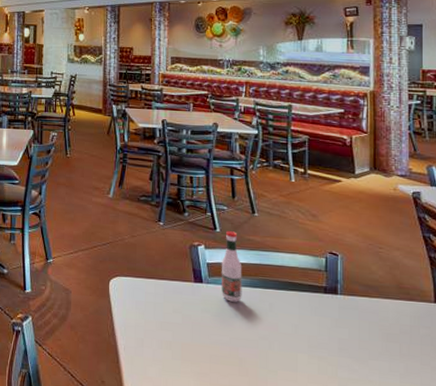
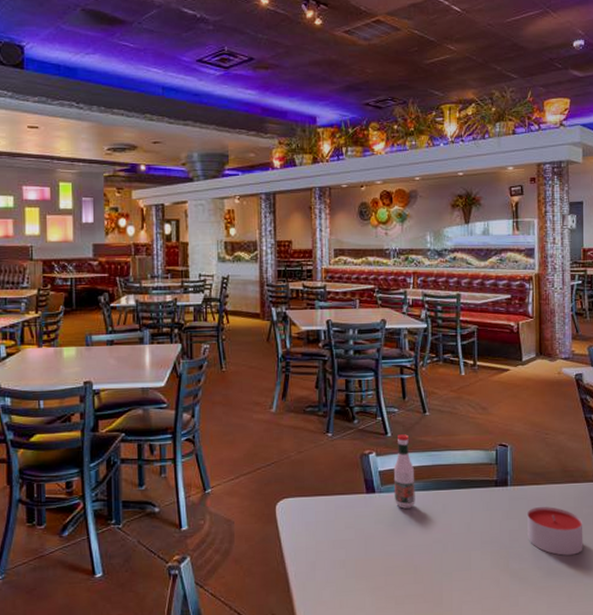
candle: none [358,319,420,374] -> present [527,507,583,556]

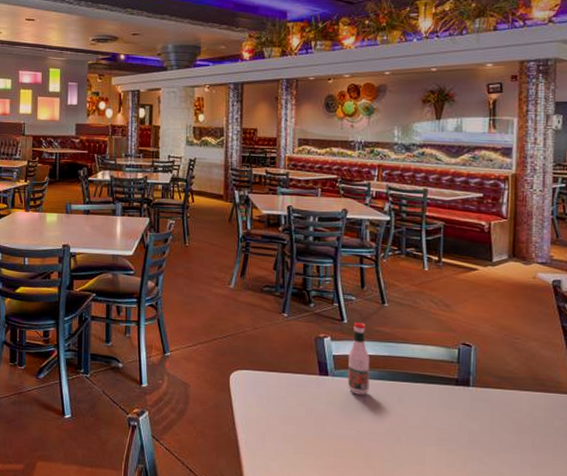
candle: present [527,507,583,556] -> none [489,412,554,466]

